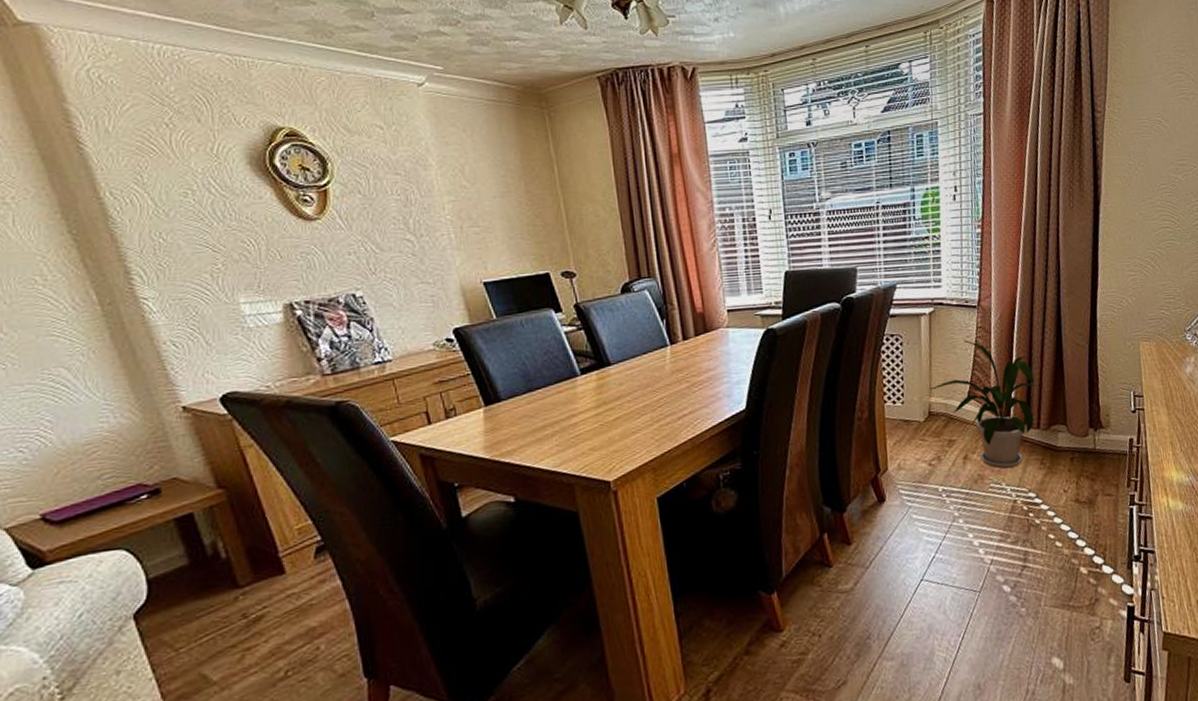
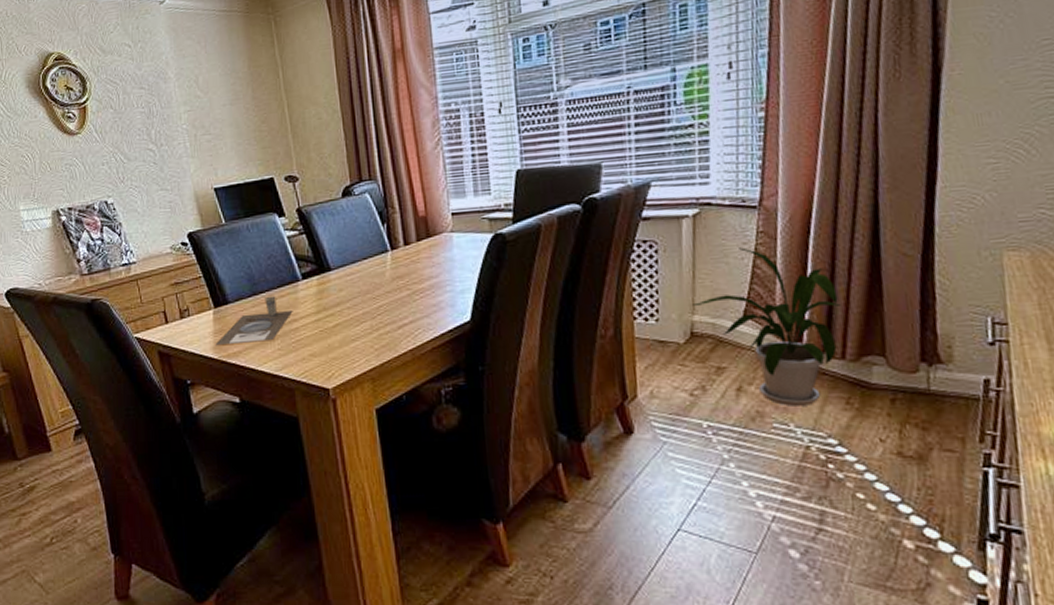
place setting: none [486,391,572,446] -> present [215,296,293,346]

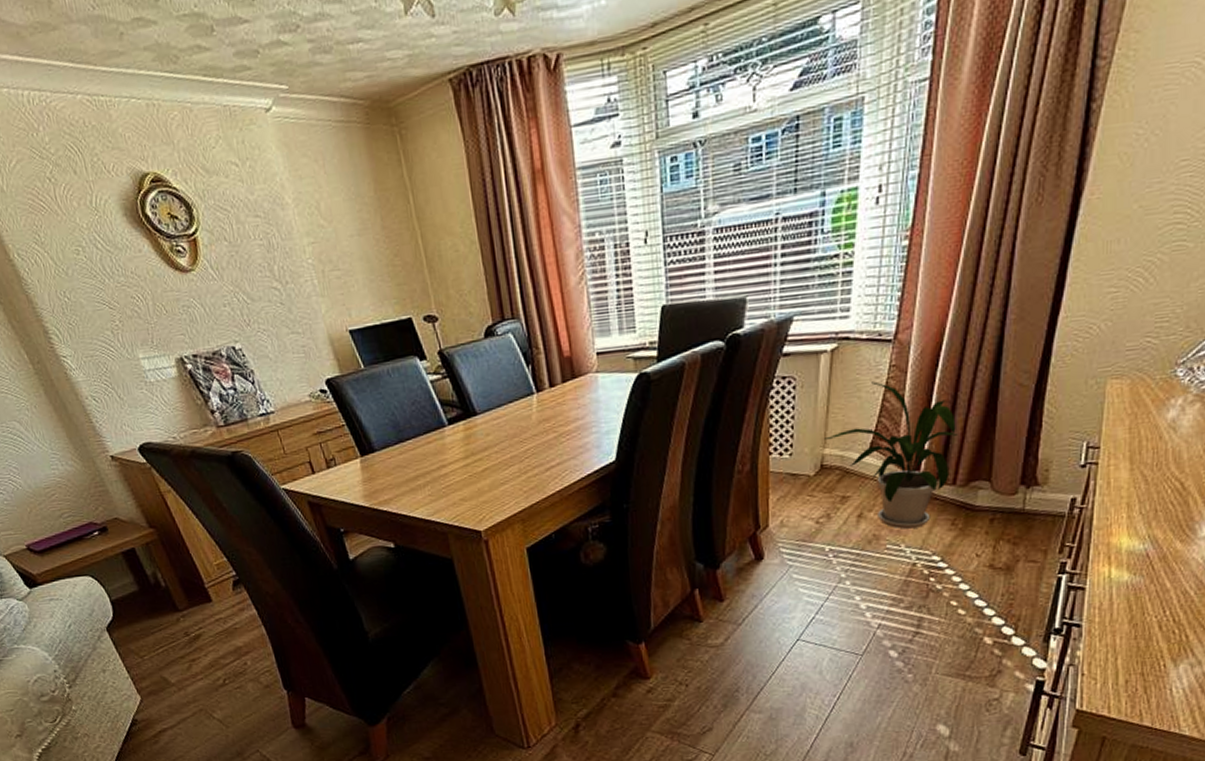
place setting: present [215,296,293,346] -> none [365,442,441,494]

